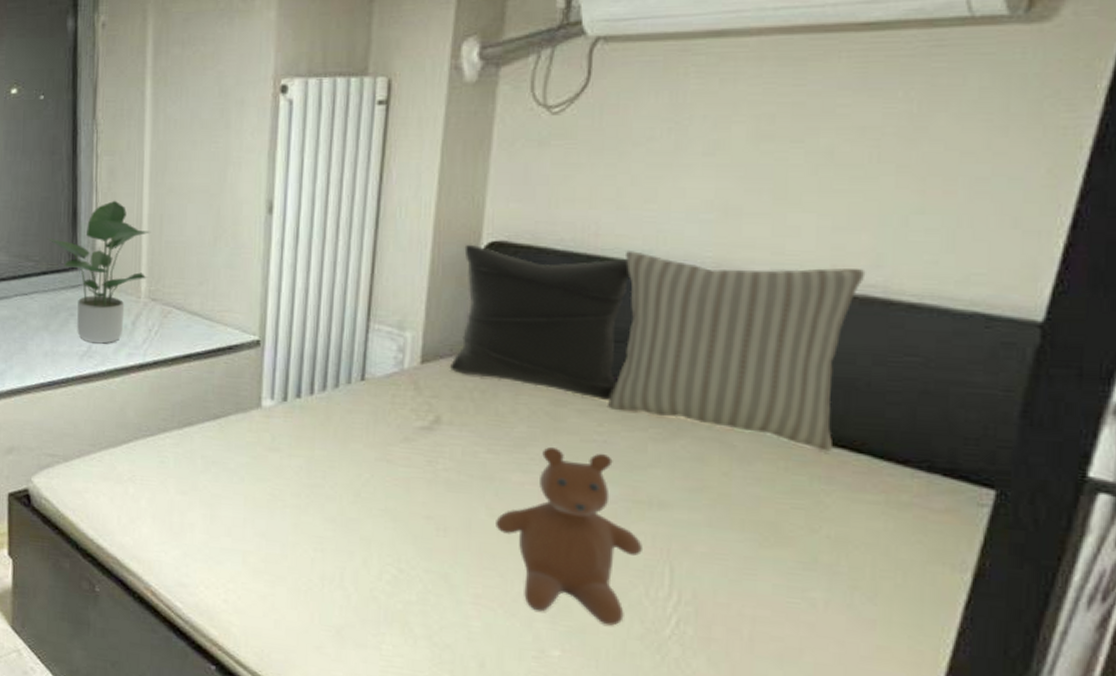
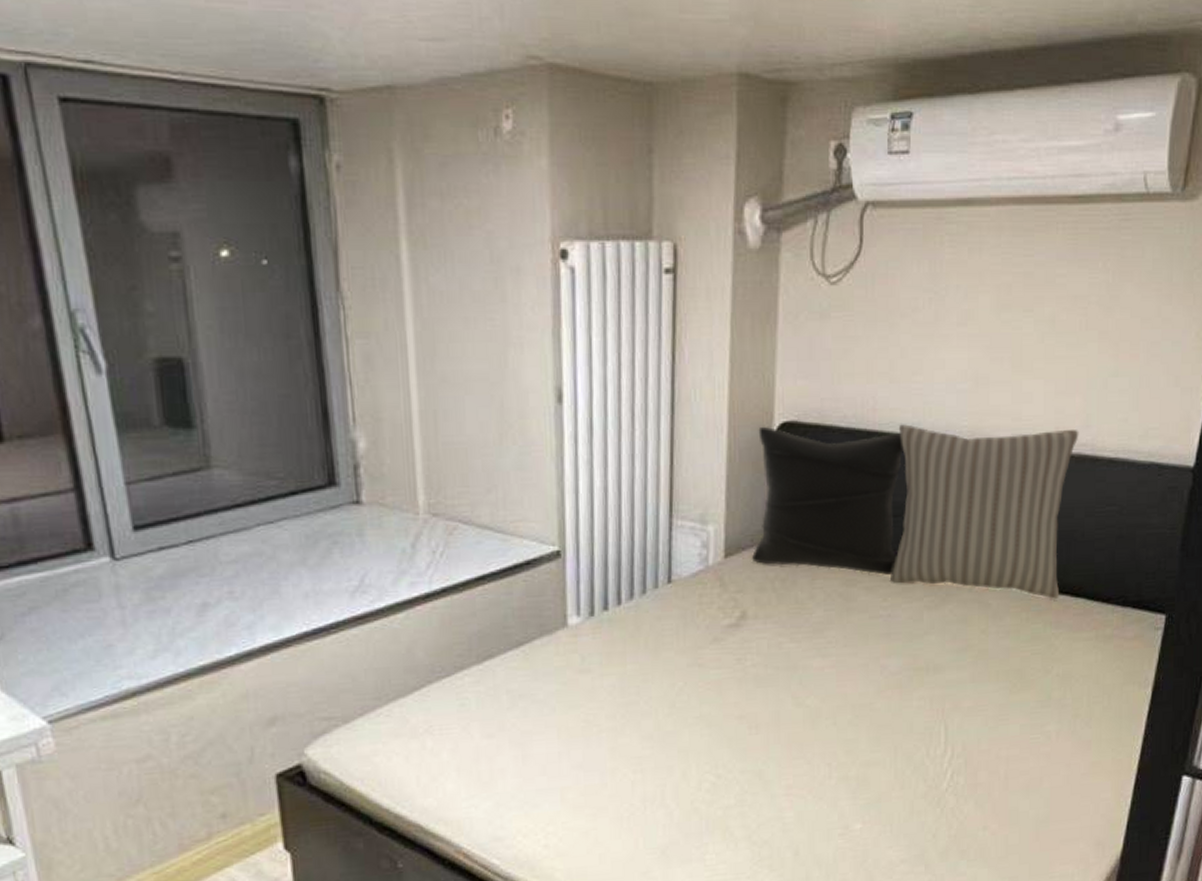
potted plant: present [47,200,151,344] -> none [292,395,424,575]
teddy bear: present [496,447,642,626] -> none [801,627,923,790]

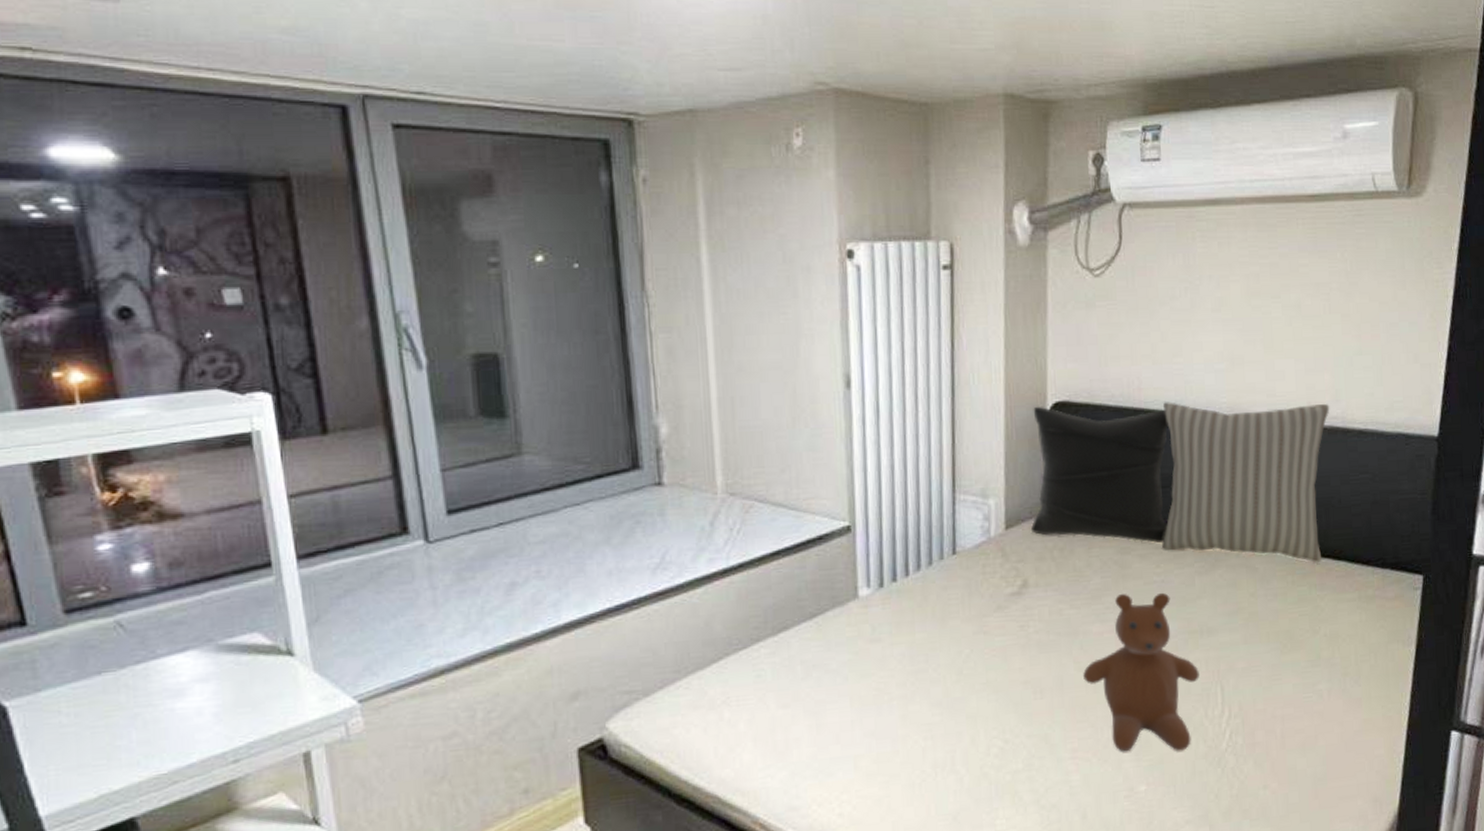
teddy bear: none [801,627,923,790] -> present [1083,592,1199,752]

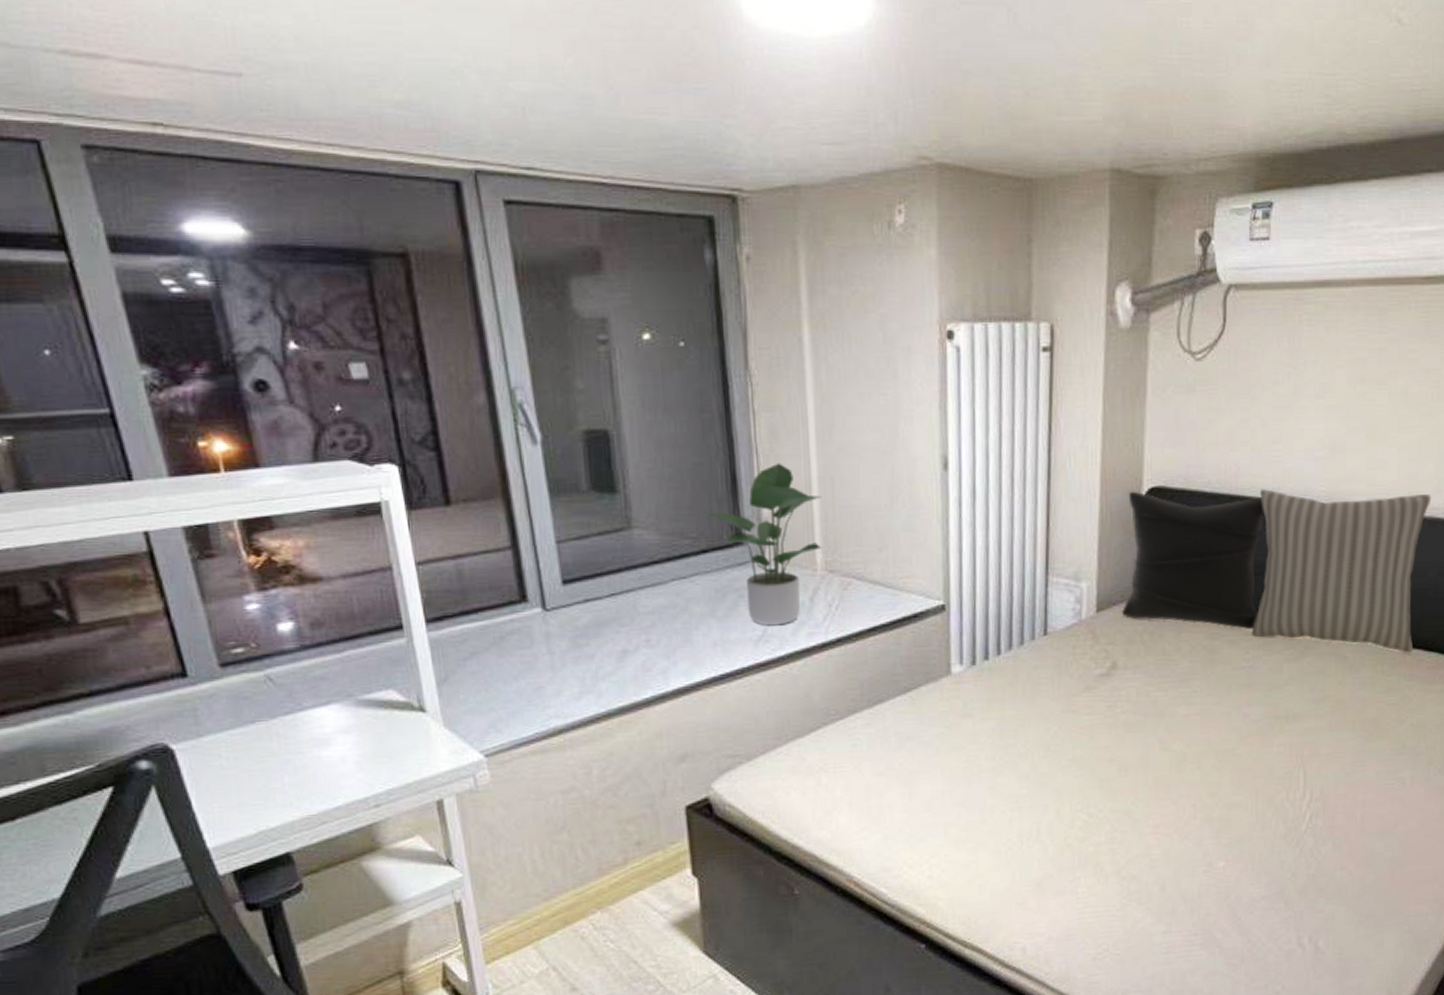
potted plant: none [598,384,722,553] -> present [704,462,823,626]
teddy bear: present [1083,592,1199,752] -> none [1168,678,1283,831]

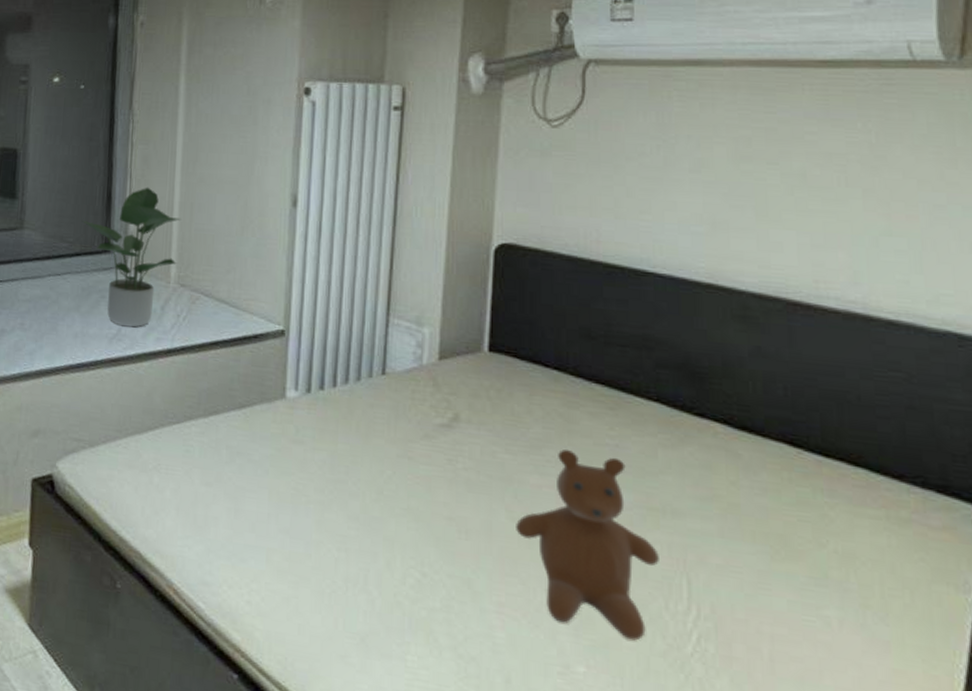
pillow: present [1121,491,1266,630] -> none [465,245,633,405]
teddy bear: none [1168,678,1283,831] -> present [516,449,659,641]
pillow: present [1252,489,1432,653] -> none [618,258,846,464]

